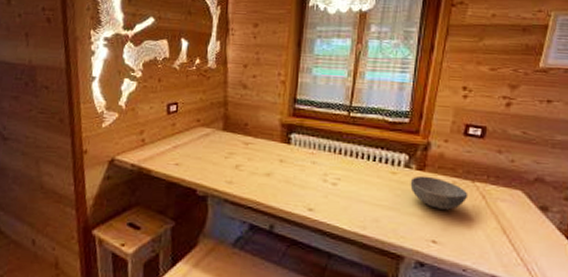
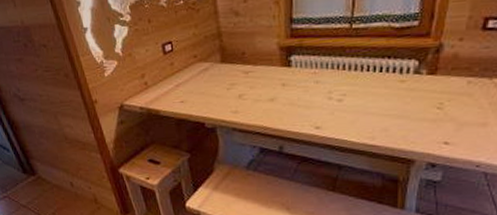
bowl: present [410,175,469,210] -> none [420,79,485,111]

